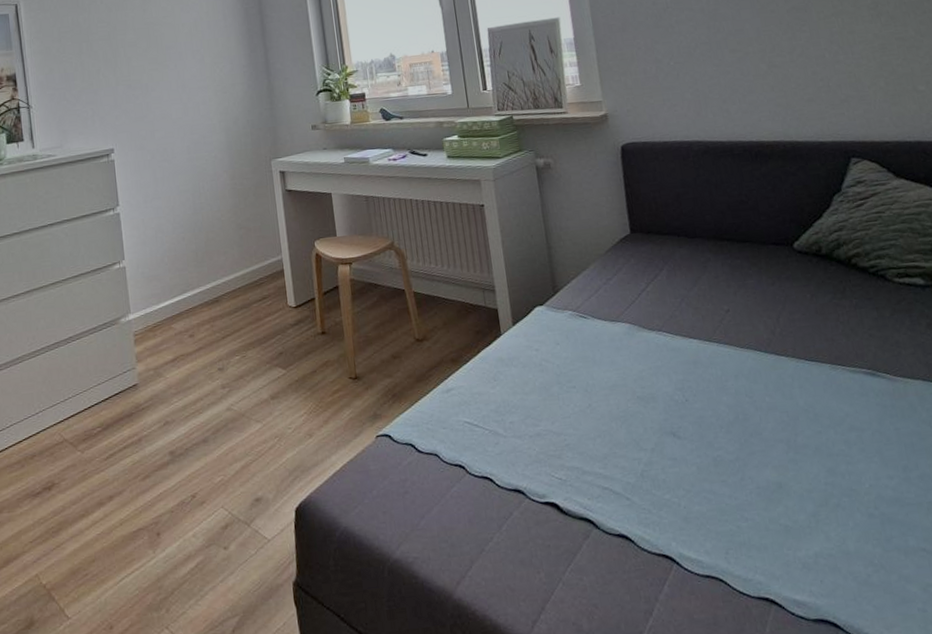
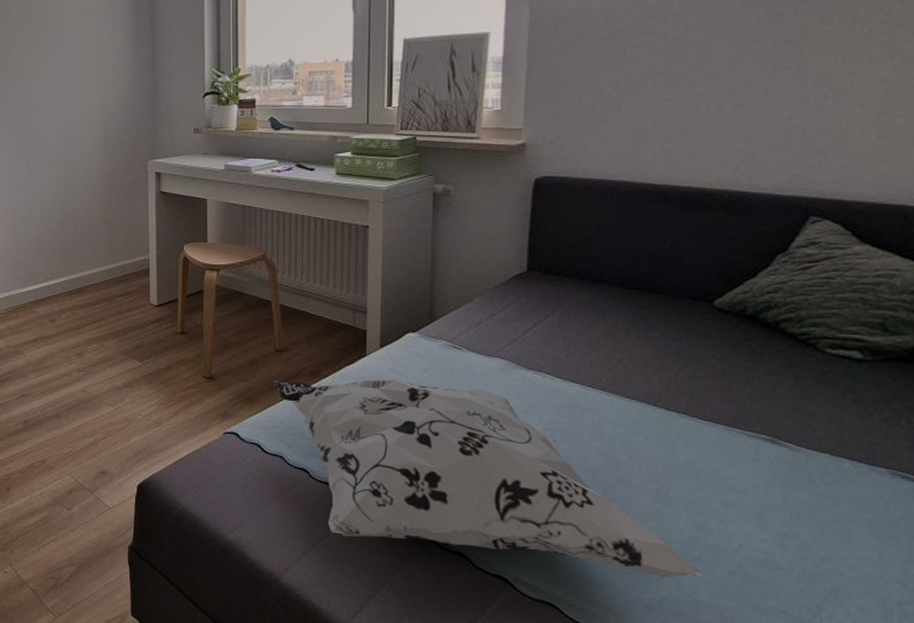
decorative pillow: none [418,356,846,535] -> present [274,379,702,578]

